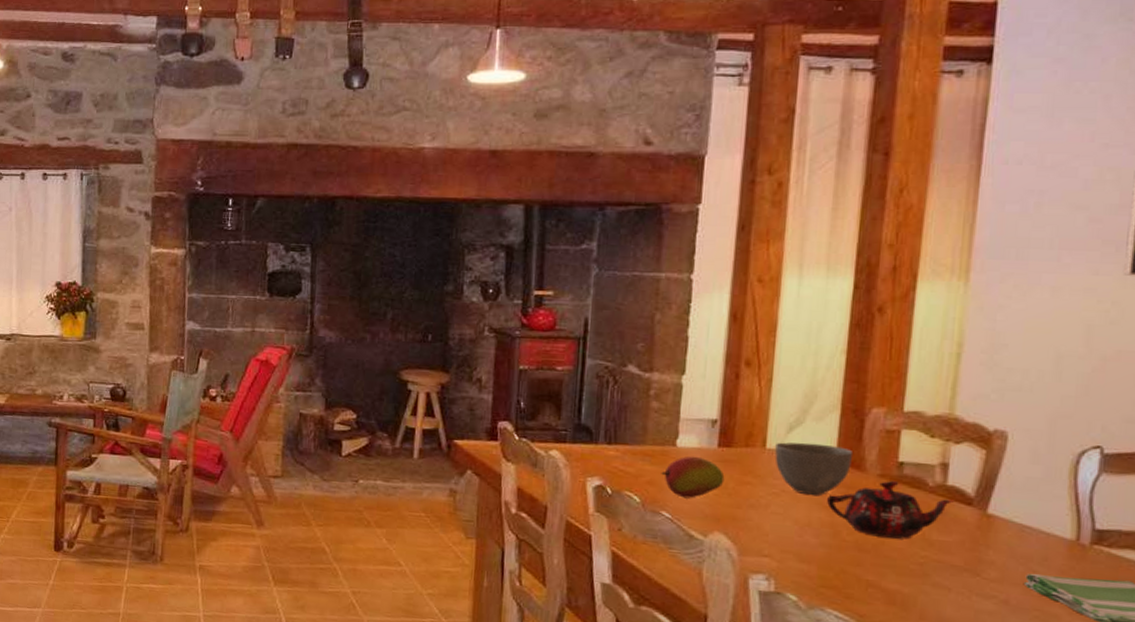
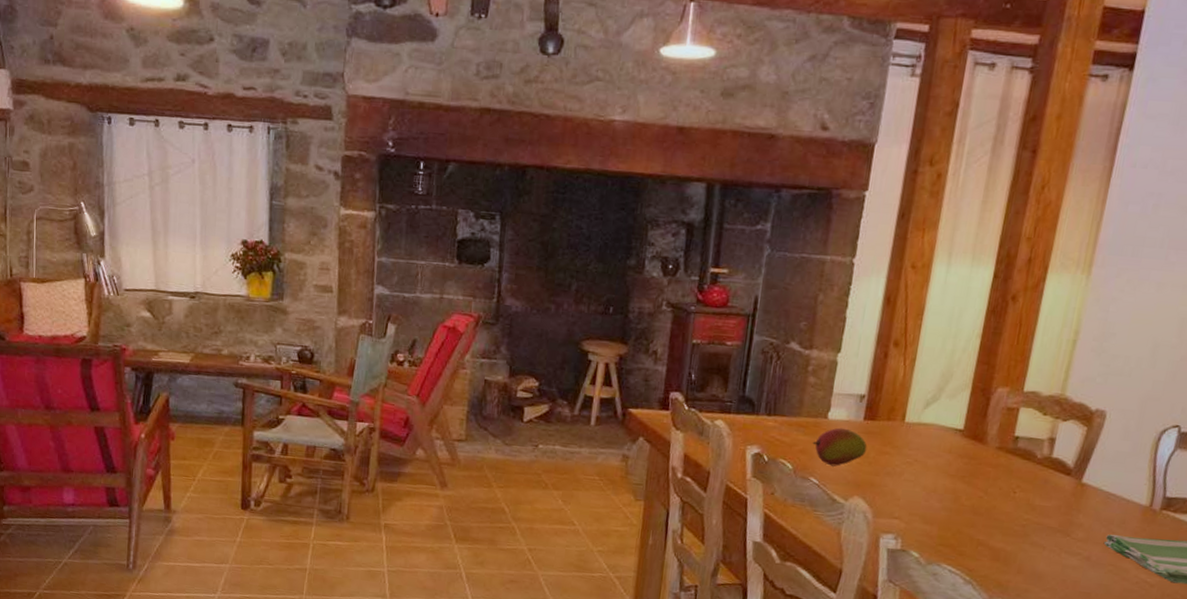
bowl: present [775,442,854,496] -> none [911,416,979,466]
teapot: present [827,480,954,539] -> none [952,452,1056,504]

